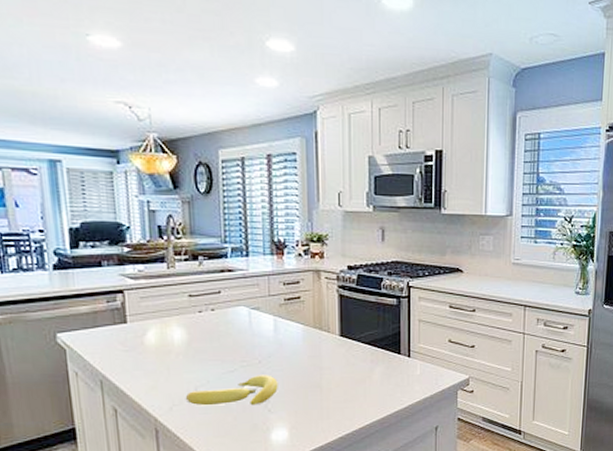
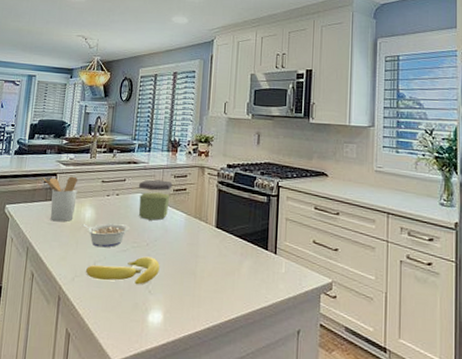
utensil holder: none [103,292,158,348] -> present [42,176,78,222]
legume: none [170,343,235,371] -> present [81,223,130,248]
jar: none [238,289,282,335] -> present [138,179,173,221]

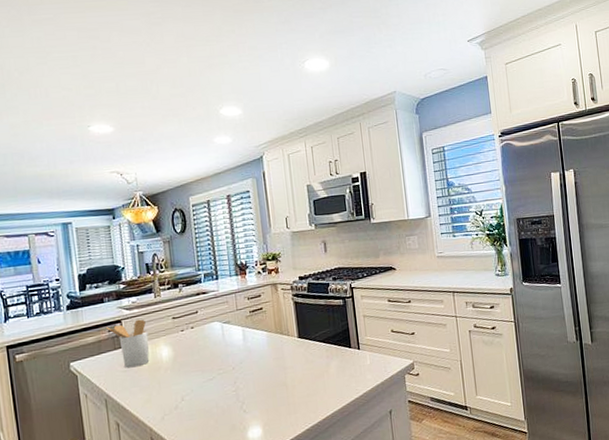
legume: present [81,223,130,248] -> none [160,355,212,383]
banana: present [86,256,160,285] -> none [175,379,251,413]
jar: present [138,179,173,221] -> none [212,304,248,346]

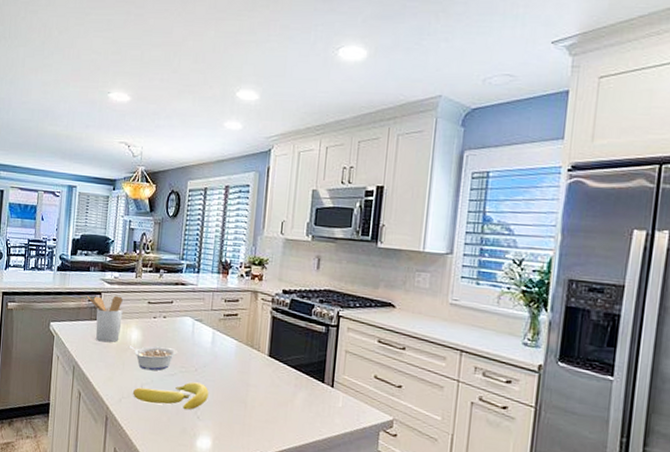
legume: none [160,355,212,383] -> present [127,345,177,371]
banana: none [175,379,251,413] -> present [133,382,209,410]

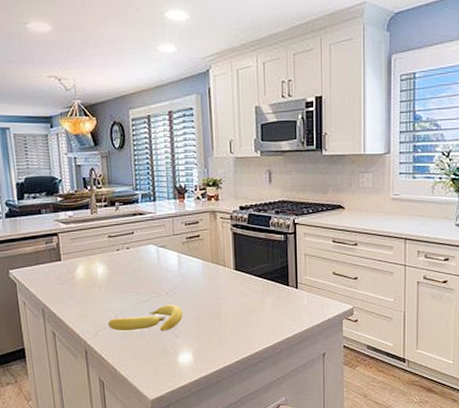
utensil holder: present [86,295,123,343] -> none [43,234,85,281]
legume: present [127,345,177,371] -> none [95,277,146,301]

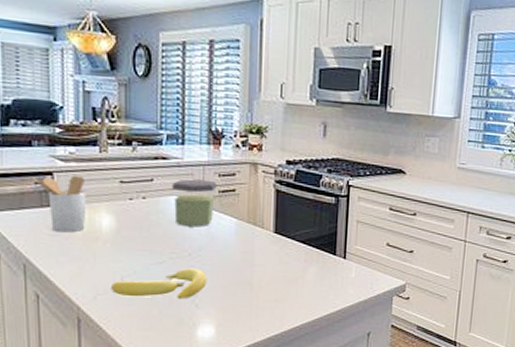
utensil holder: none [43,234,85,281] -> present [31,175,87,233]
jar: none [148,229,184,270] -> present [171,179,217,227]

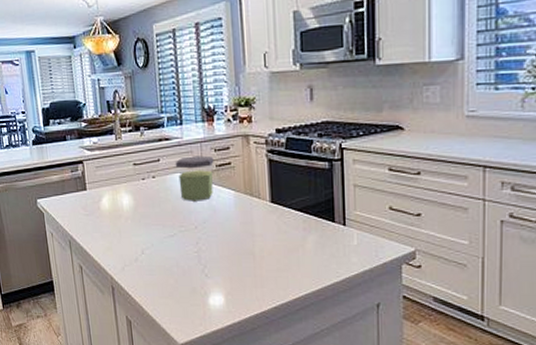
utensil holder: present [31,175,87,233] -> none [68,162,111,212]
banana: present [112,268,207,300] -> none [135,240,214,270]

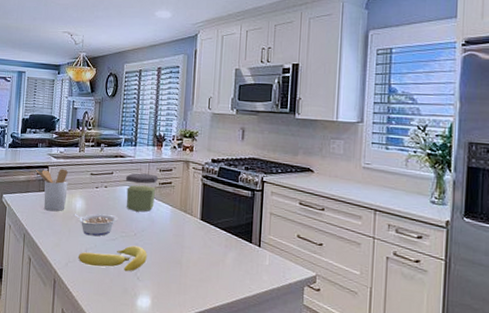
utensil holder: none [68,162,111,212] -> present [35,168,68,212]
legume: none [120,209,173,235] -> present [73,214,118,236]
banana: none [135,240,214,270] -> present [78,245,147,272]

